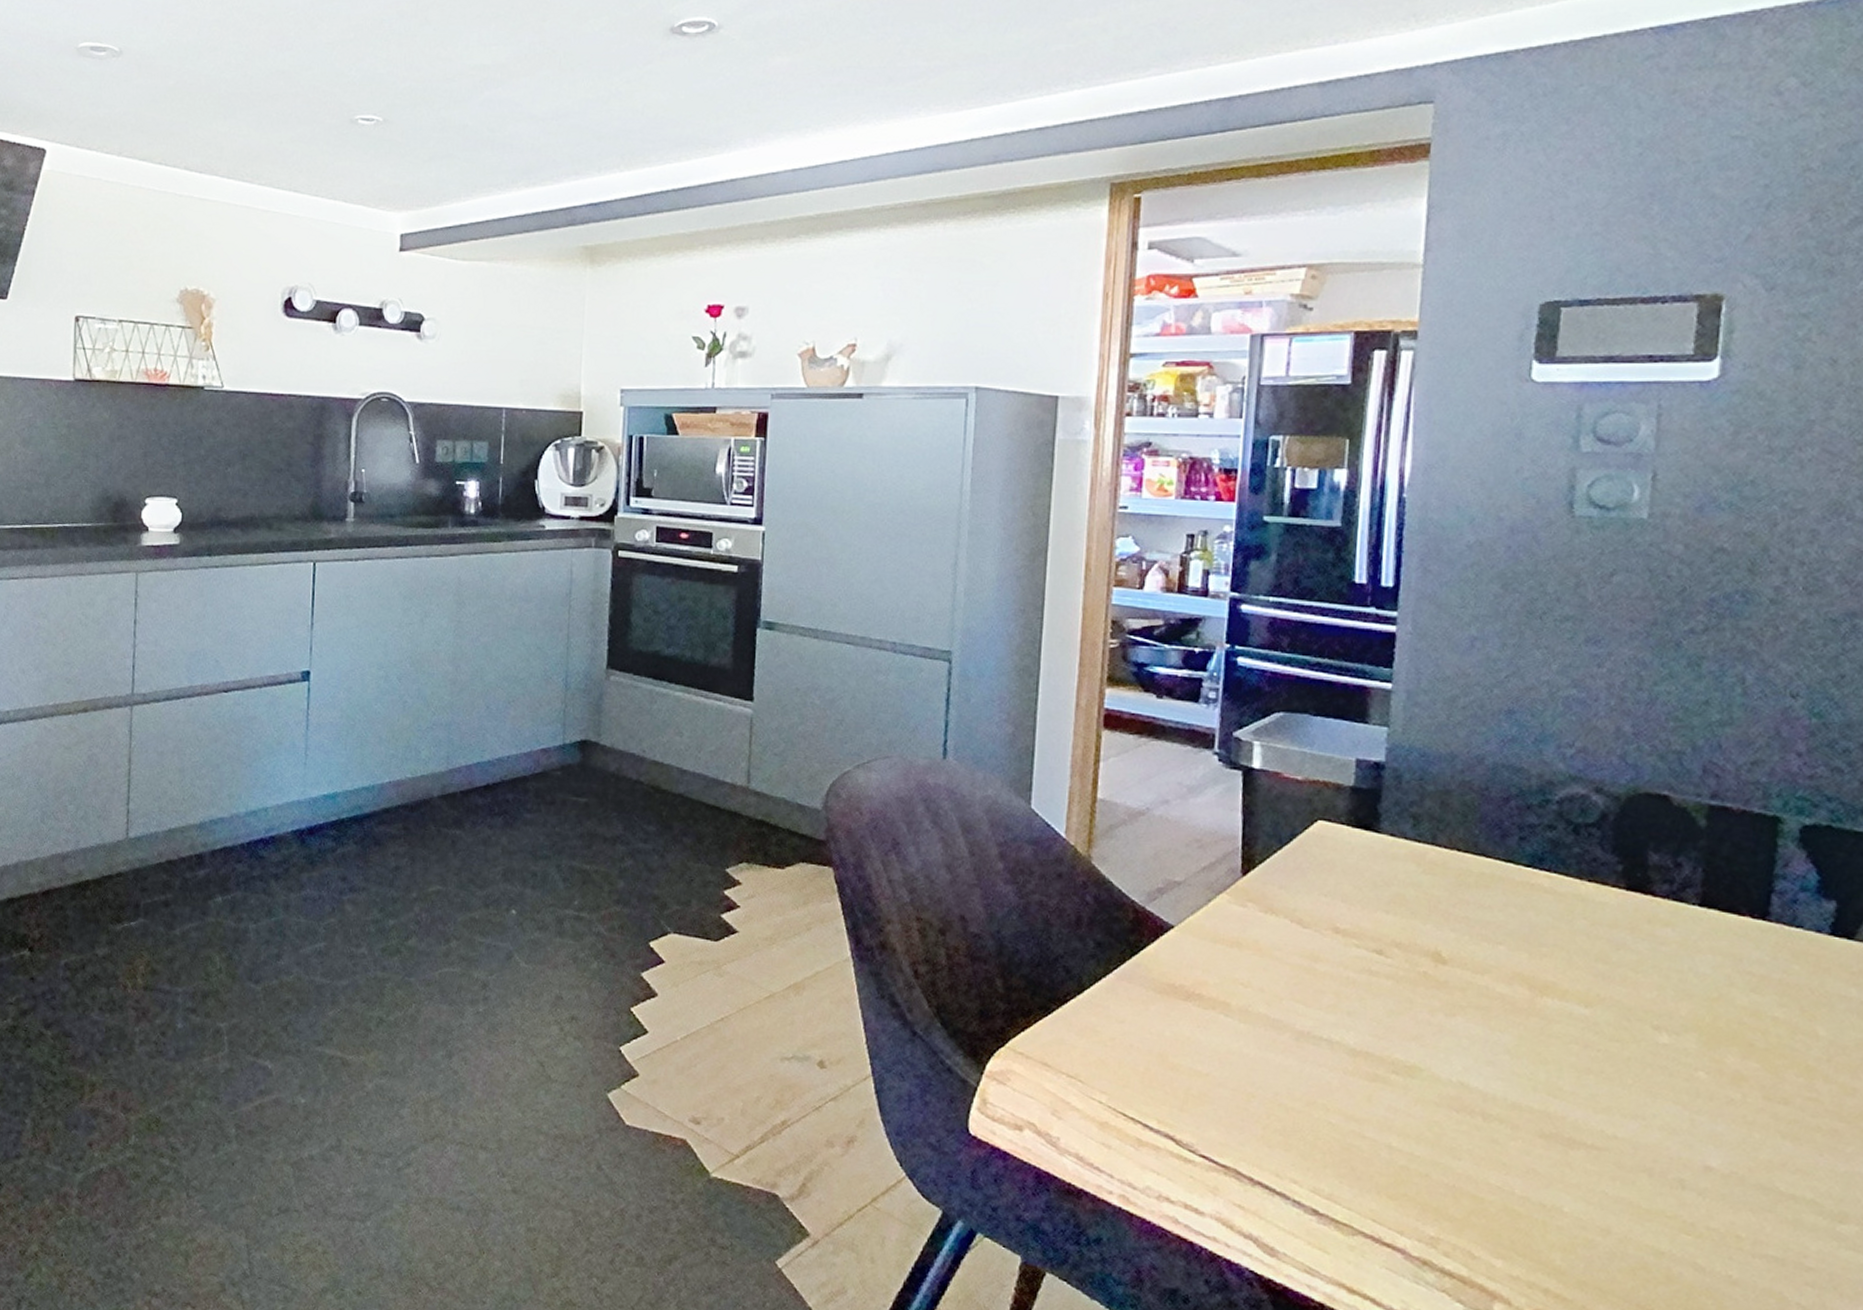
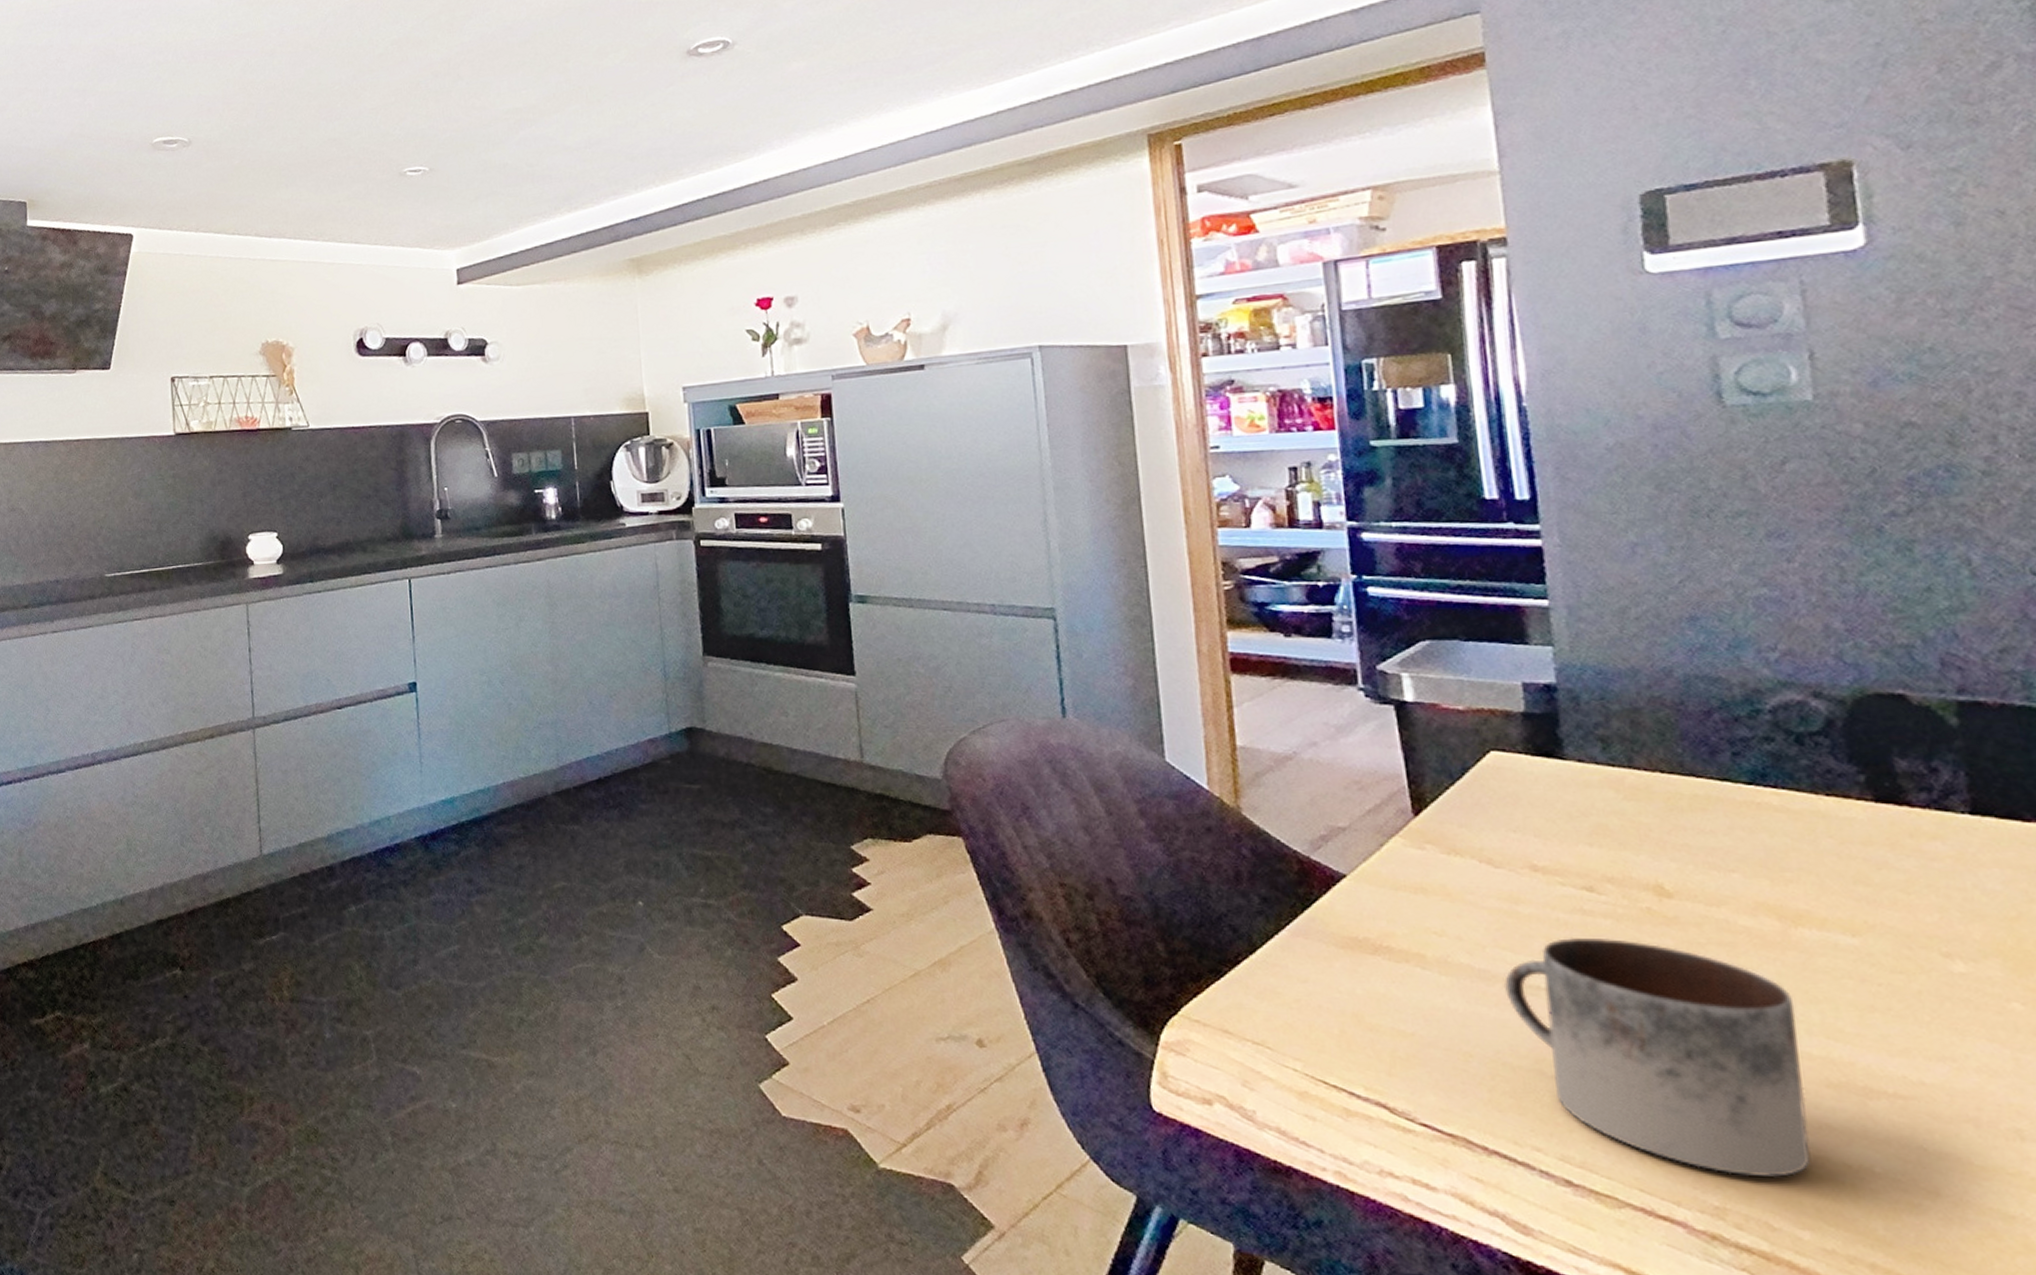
mug: none [1291,994,1528,1213] -> present [1503,937,1811,1177]

